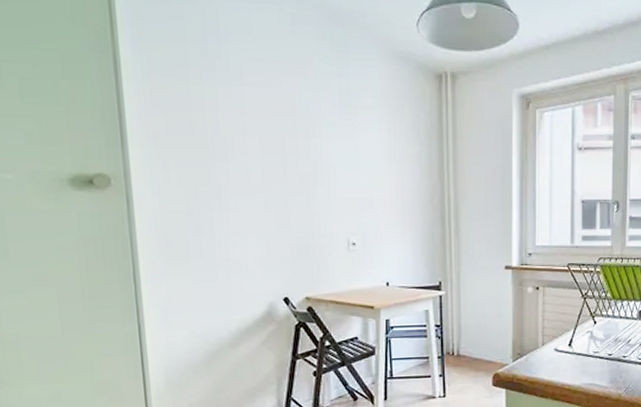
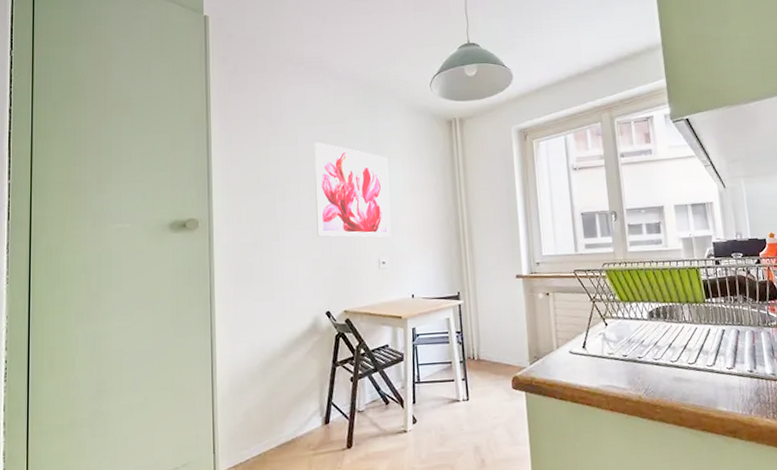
wall art: none [264,84,364,213] -> present [313,141,391,237]

